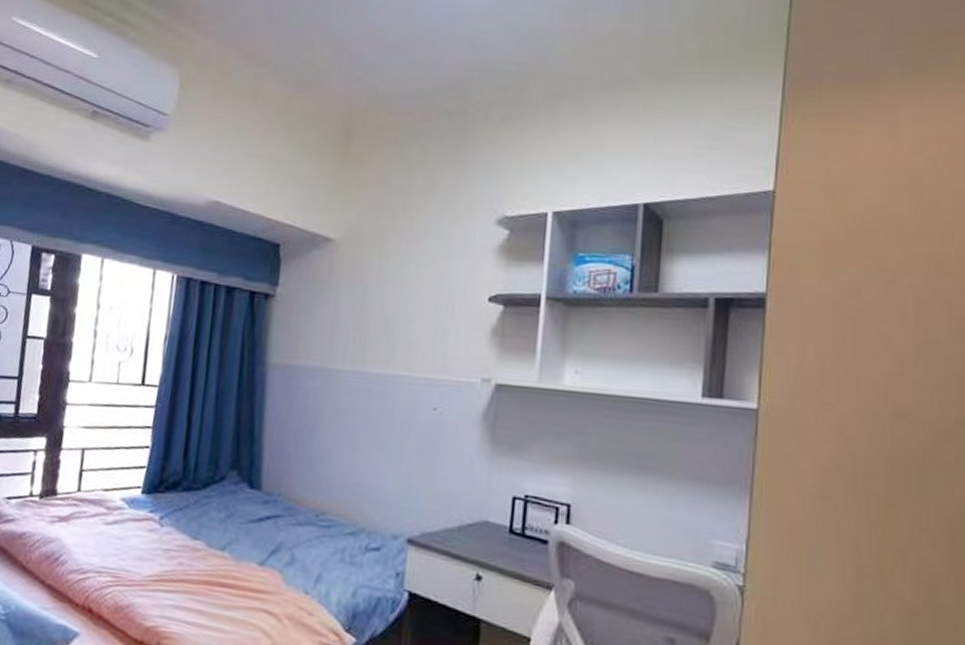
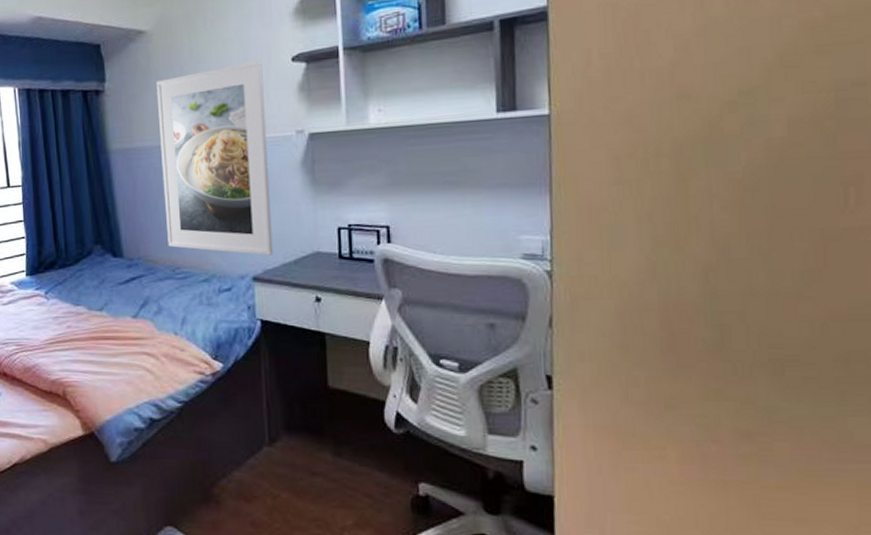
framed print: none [316,293,456,517] -> present [156,60,273,256]

